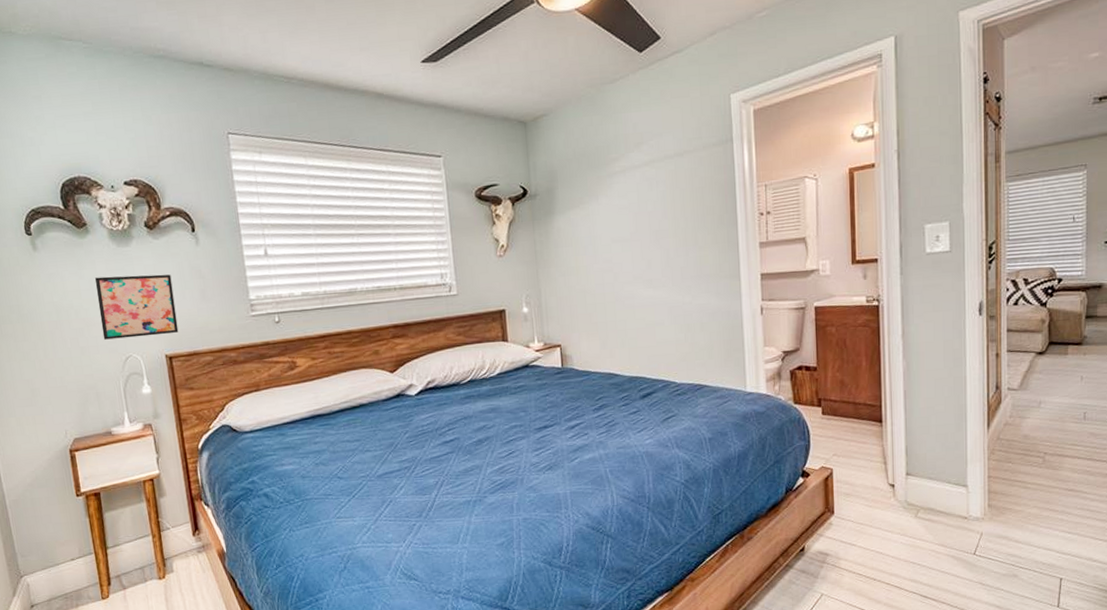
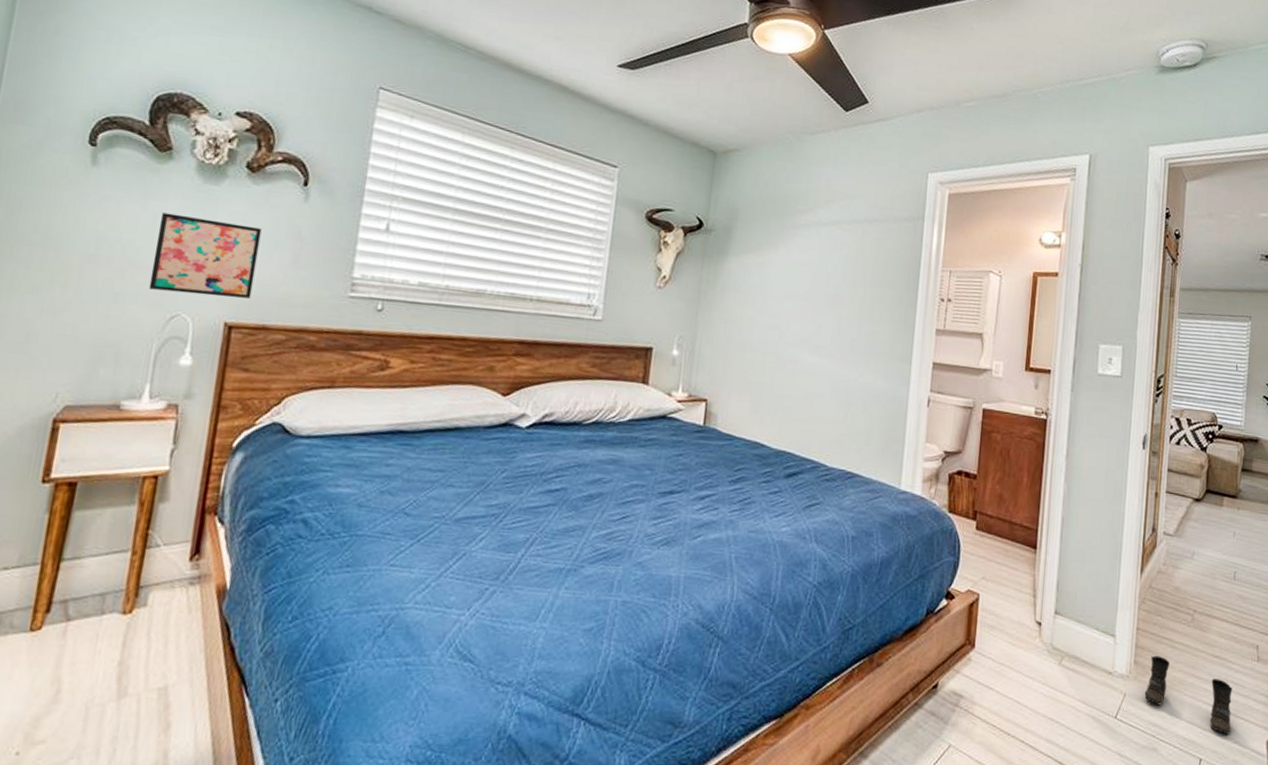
boots: none [1000,497,1090,555] -> present [1144,655,1233,734]

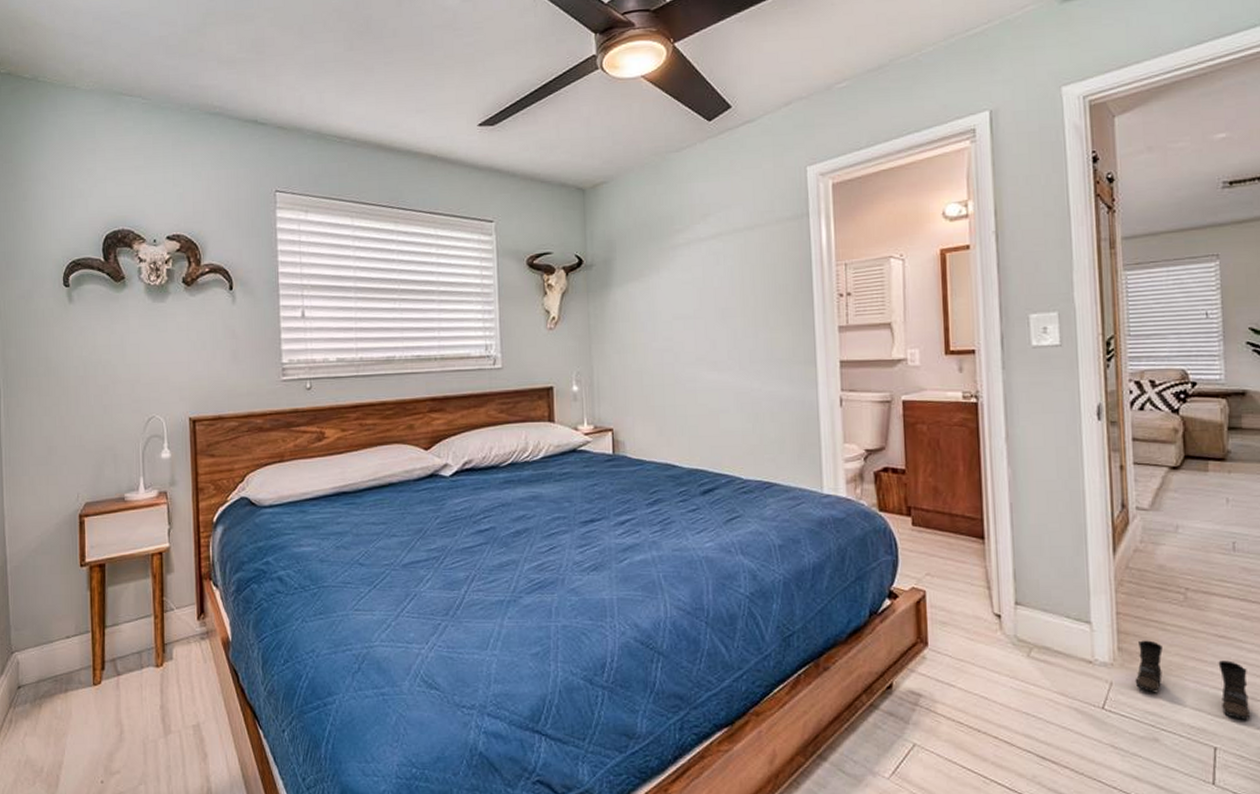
wall art: present [148,212,262,299] -> none [126,332,206,398]

